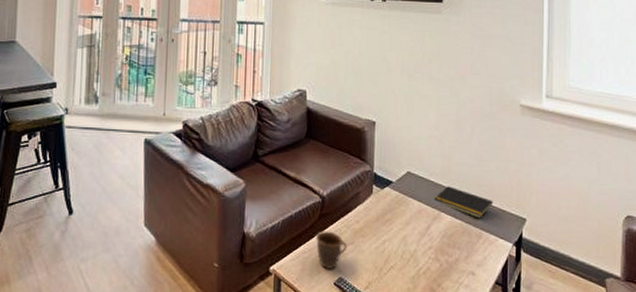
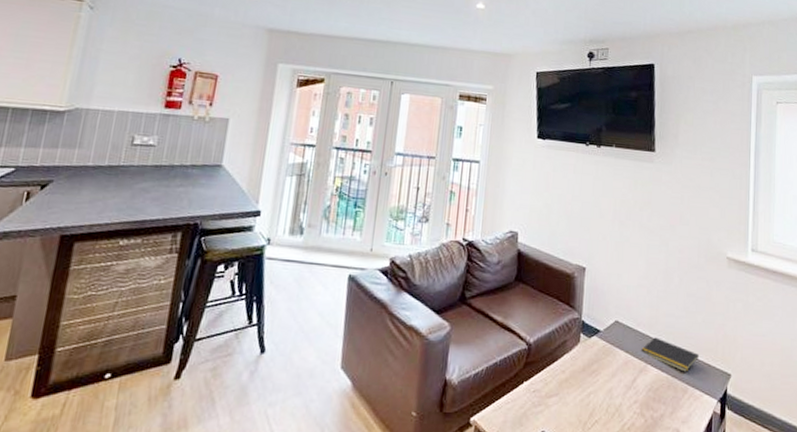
mug: present [315,231,348,269] -> none [519,380,552,422]

